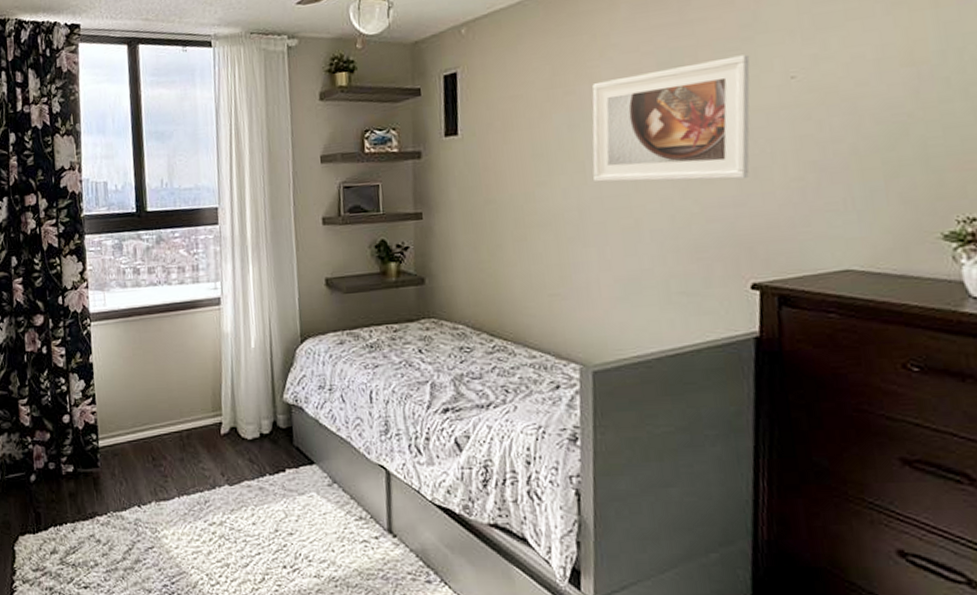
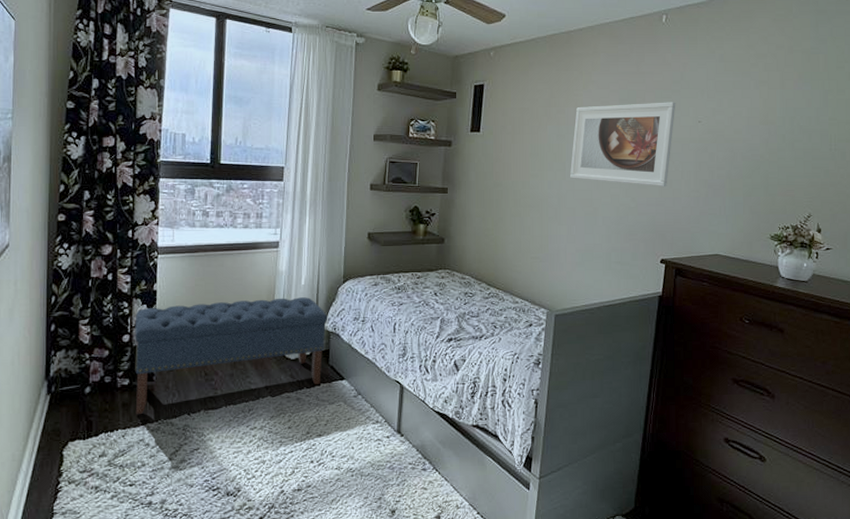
bench: none [73,363,287,507] -> present [135,297,328,415]

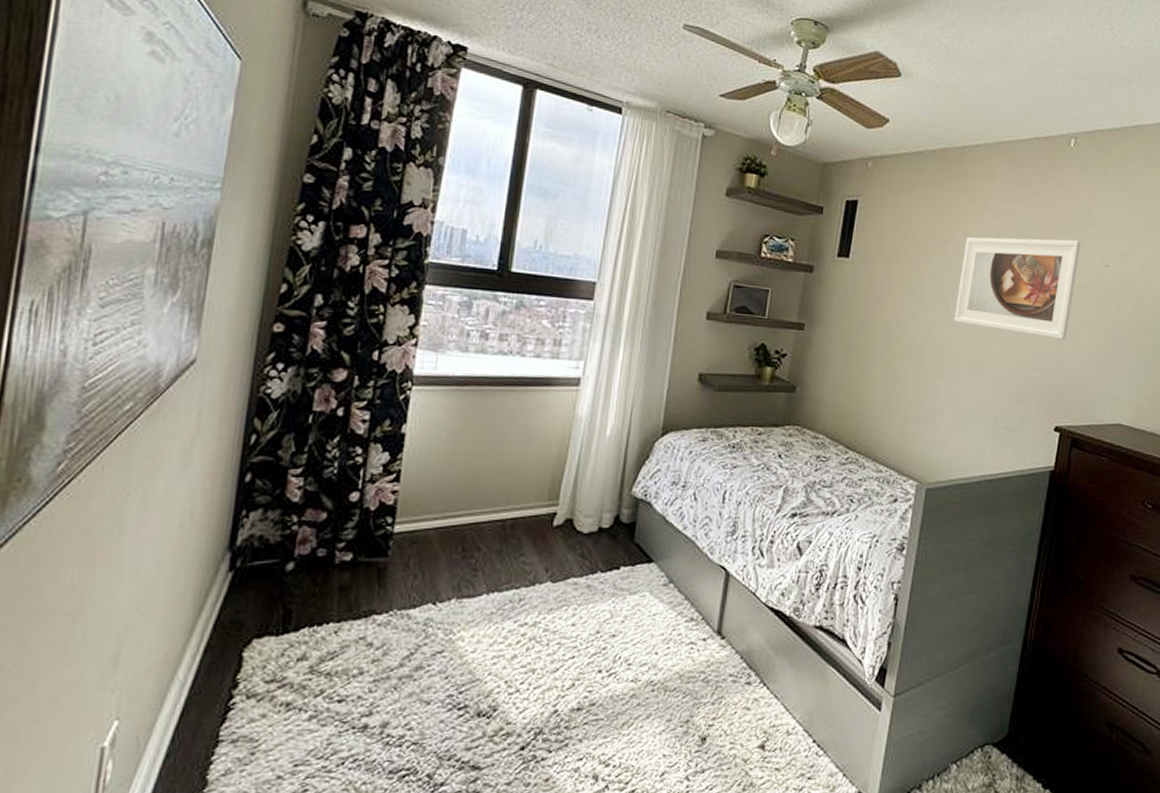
bench: present [135,297,328,415] -> none [357,451,638,603]

